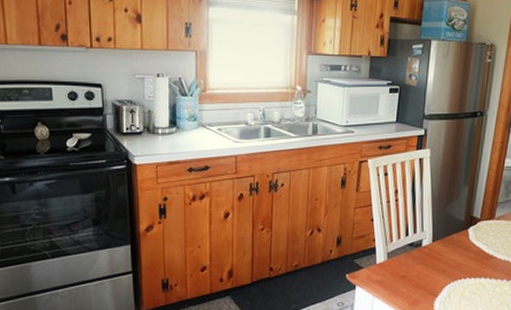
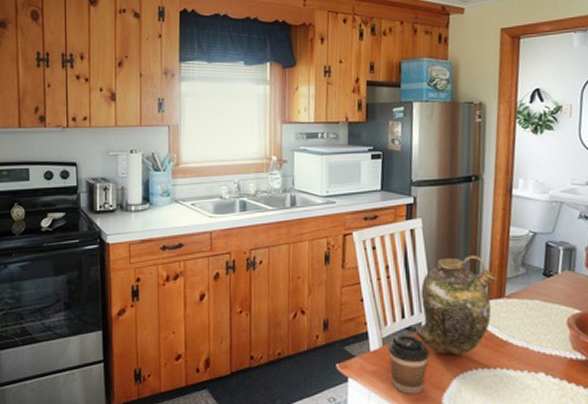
coffee cup: none [391,250,427,299] -> present [387,335,430,394]
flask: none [417,183,490,267] -> present [415,256,497,356]

